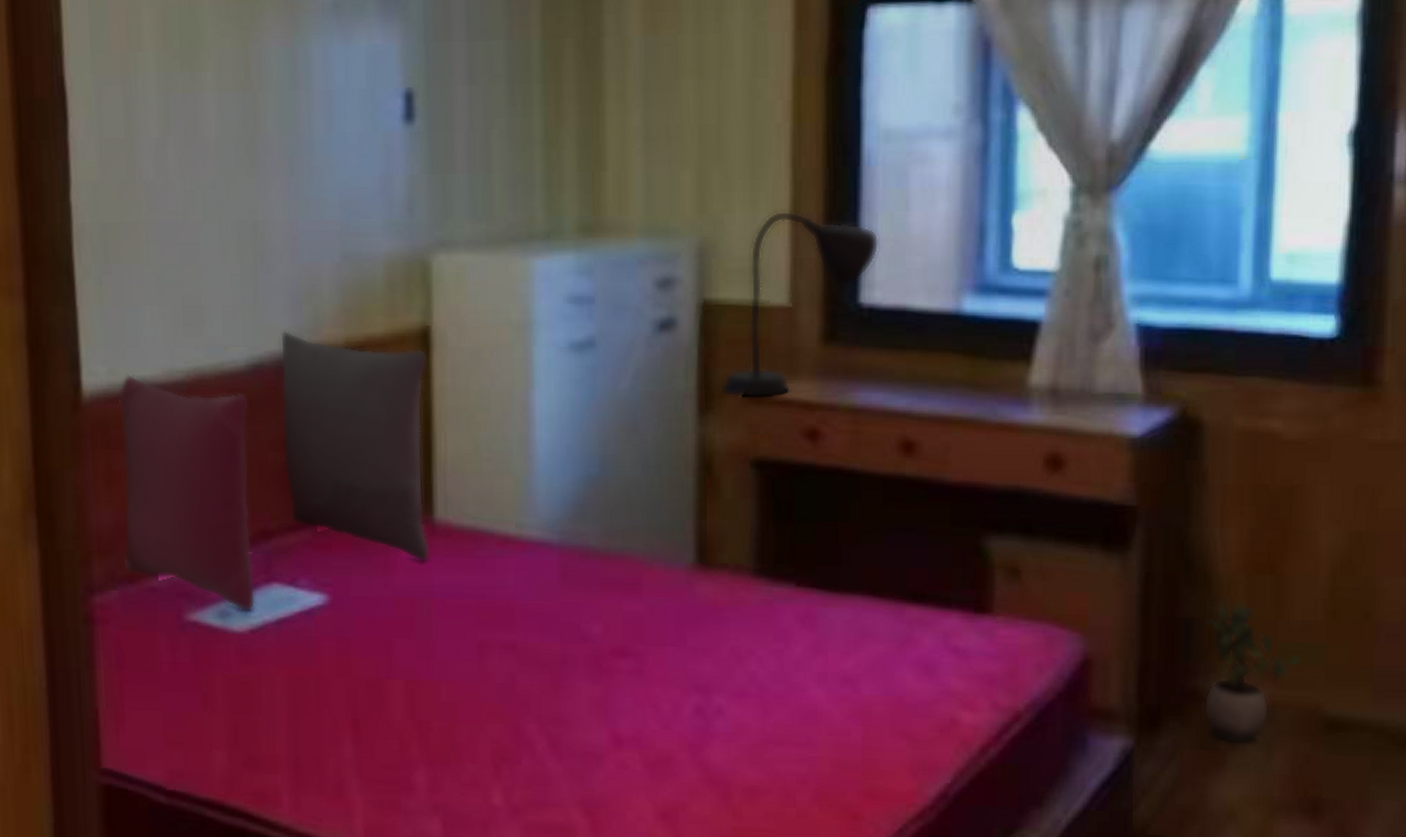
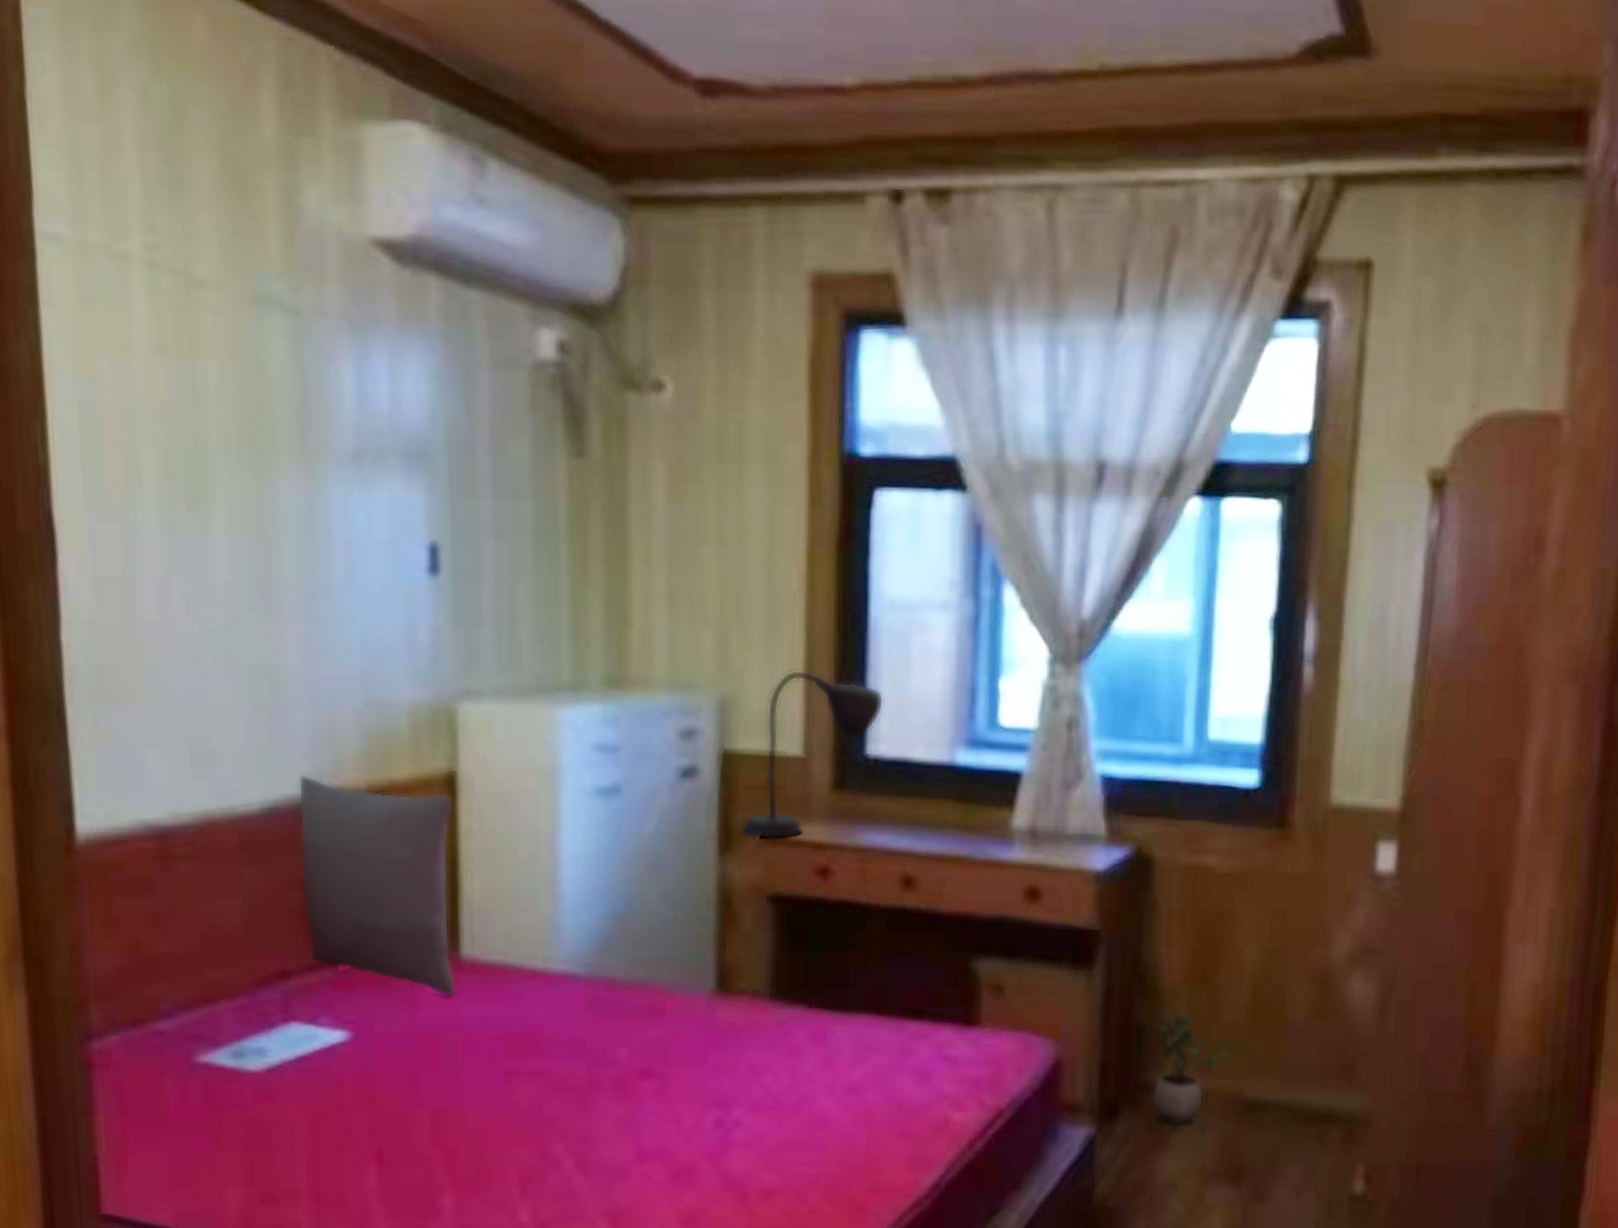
pillow: present [119,373,256,612] -> none [119,816,273,1051]

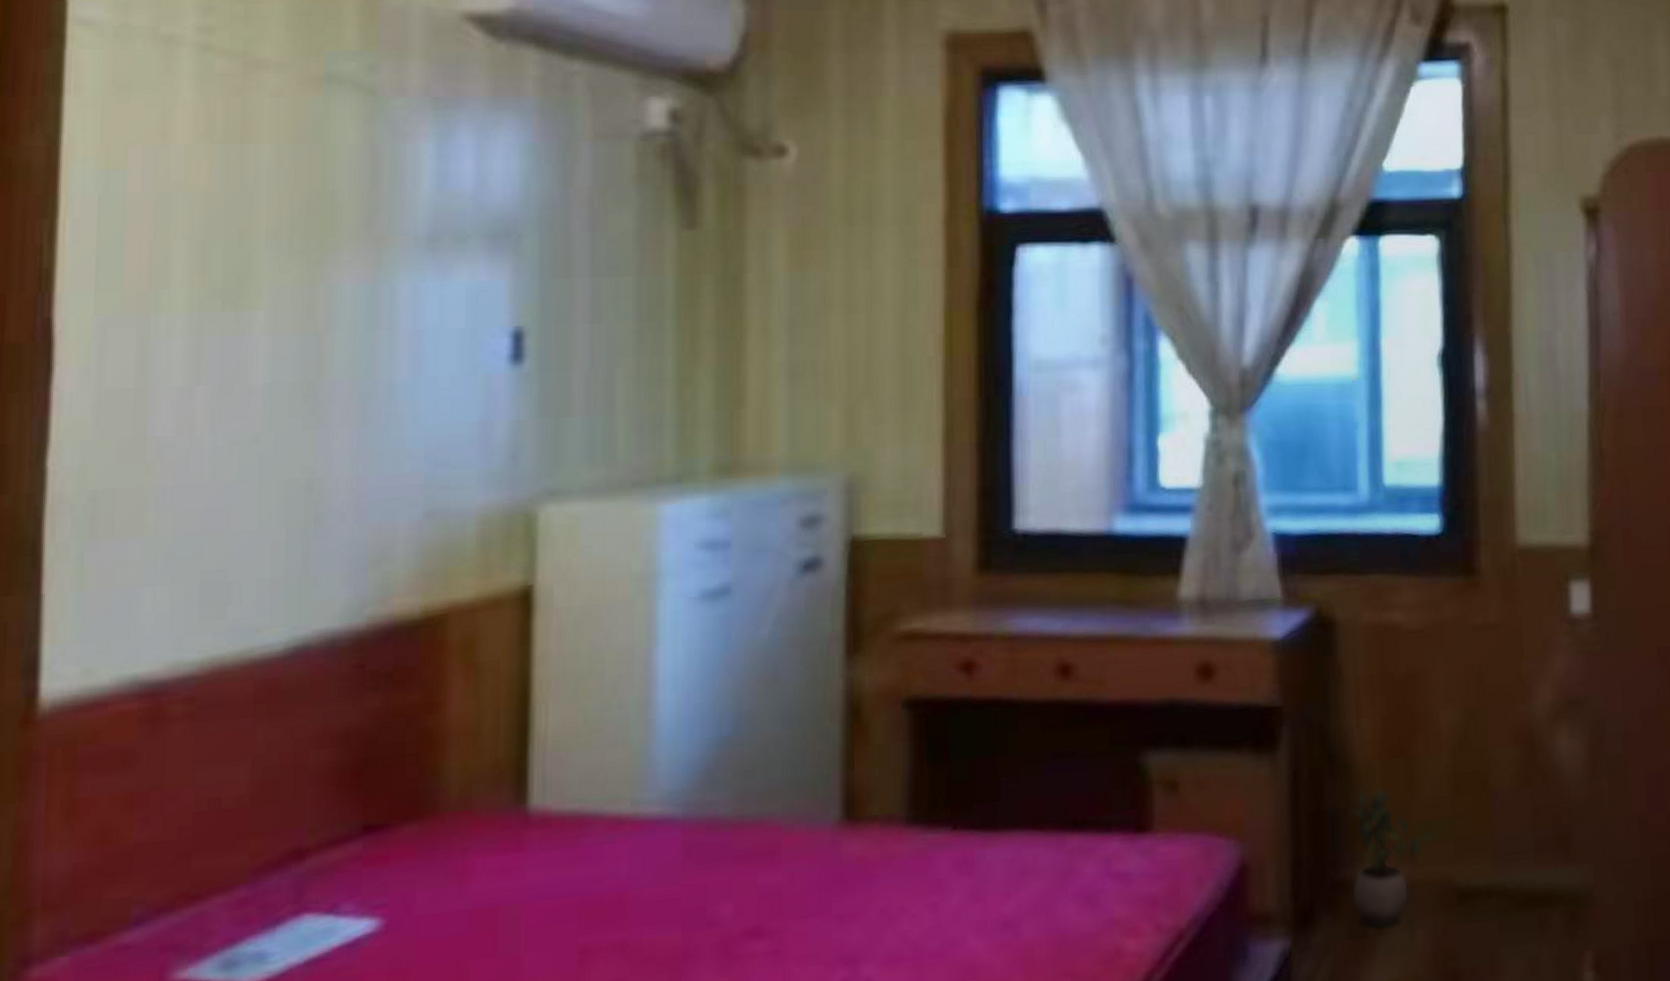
pillow: present [297,774,457,997] -> none [329,603,527,861]
desk lamp: present [739,670,884,840] -> none [869,441,1033,636]

